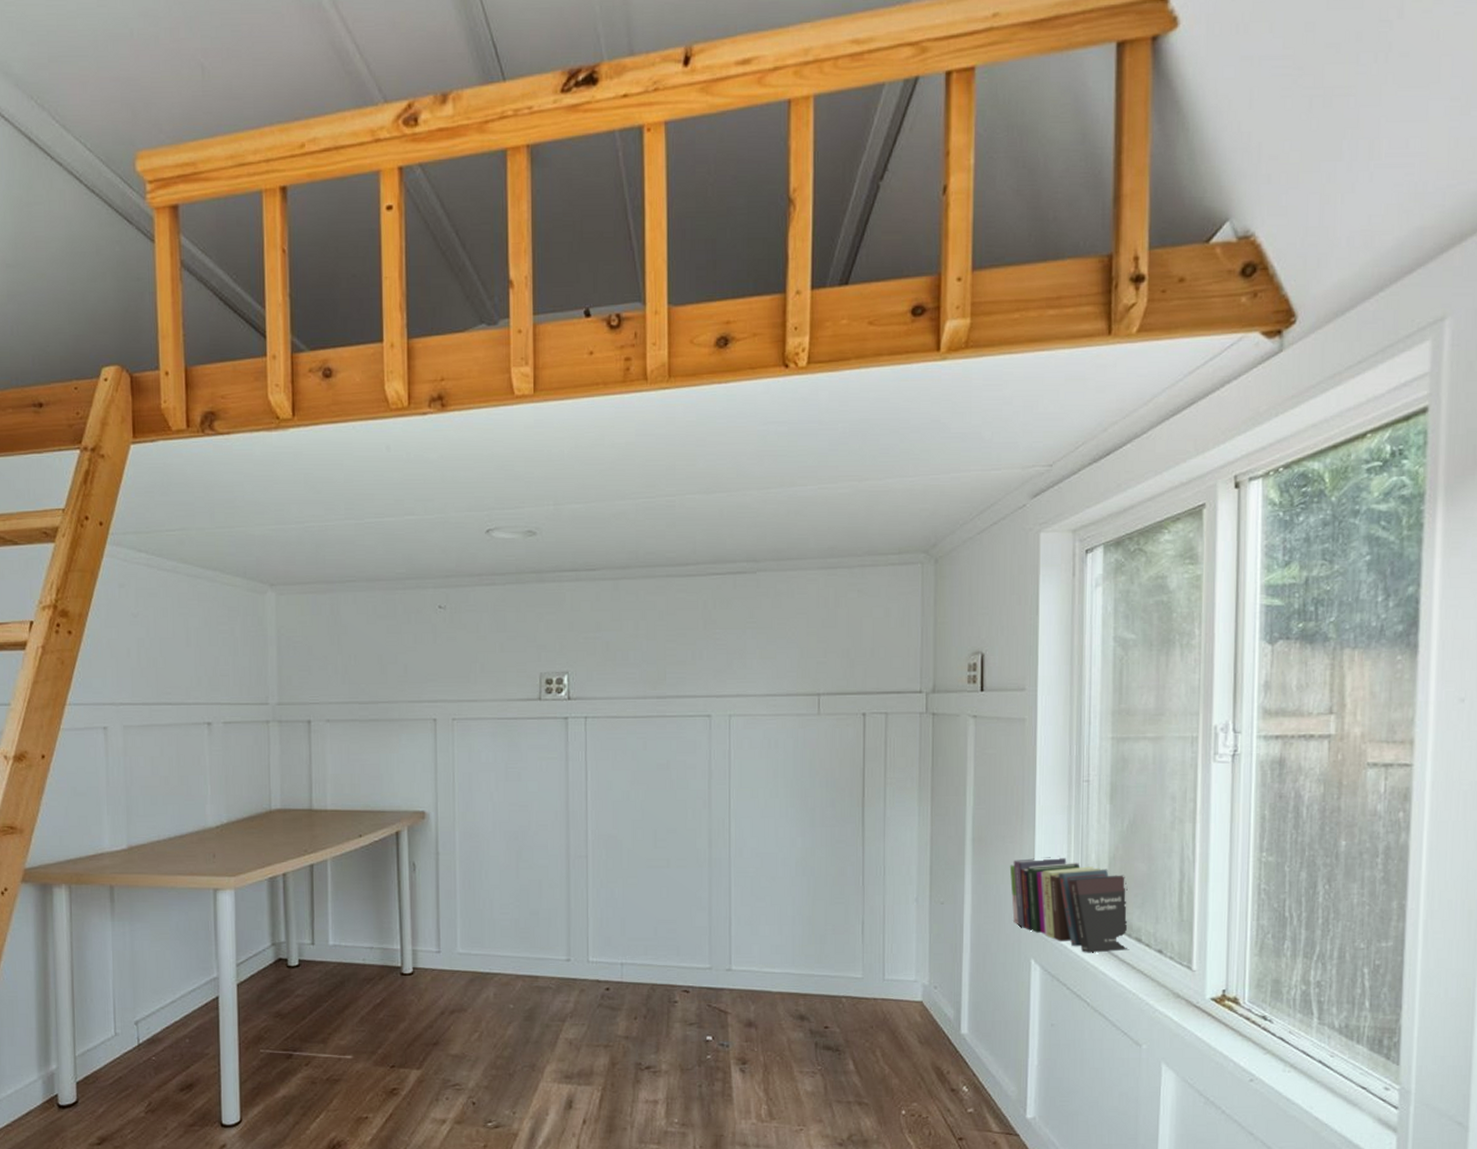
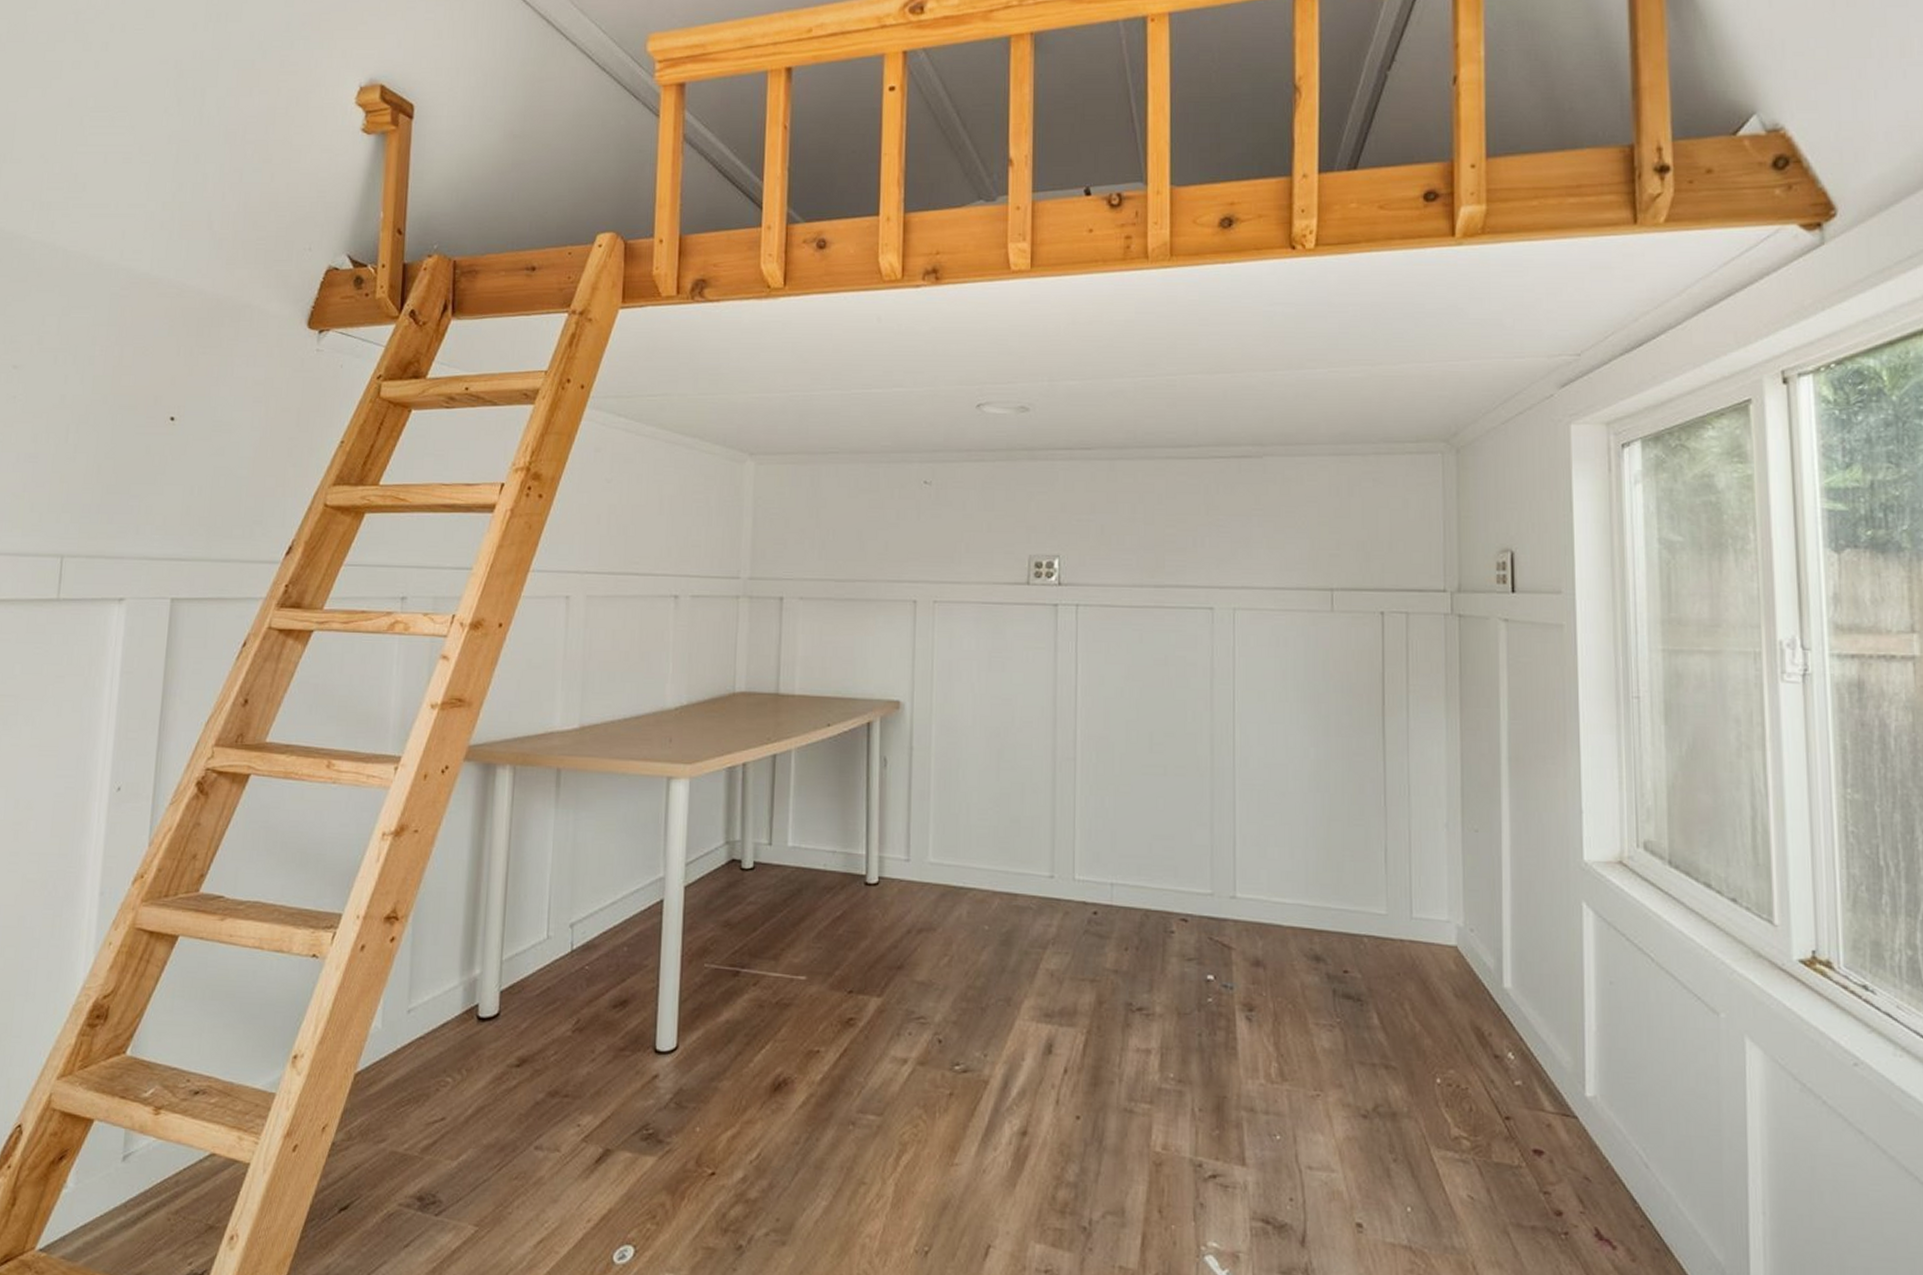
books: present [1009,856,1130,953] -> none [1552,782,1698,899]

